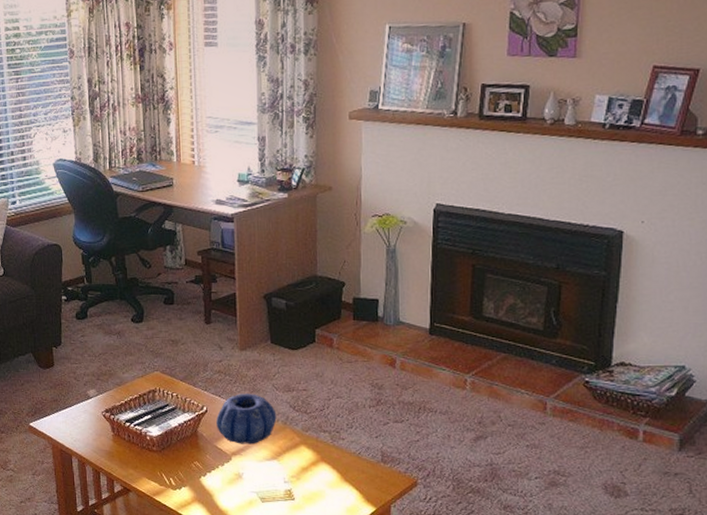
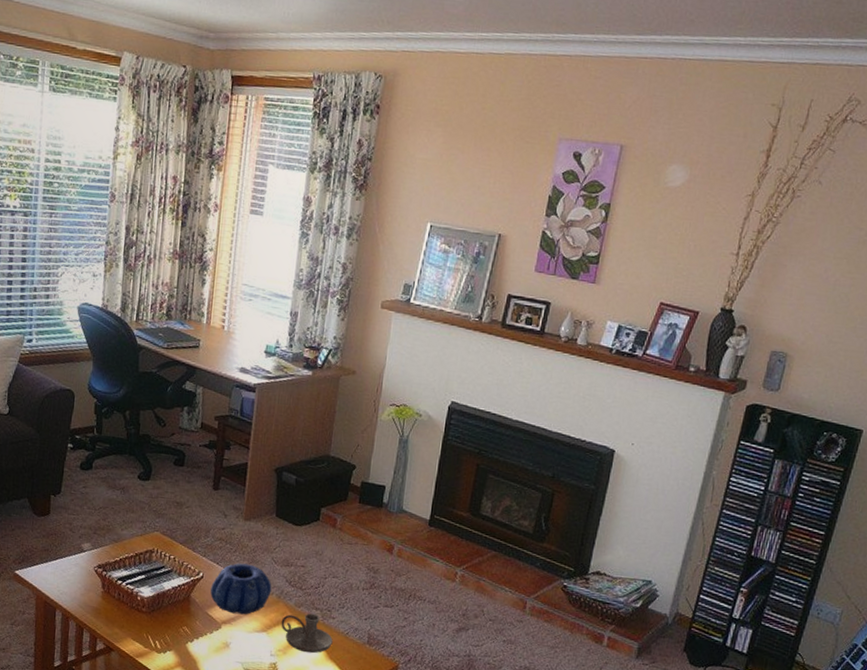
candle holder: none [290,436,346,477] -> present [281,613,333,654]

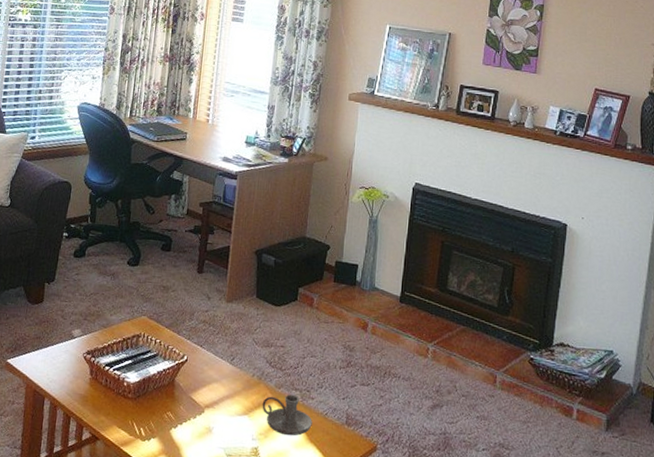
decorative bowl: present [210,563,272,615] -> none [194,345,253,398]

